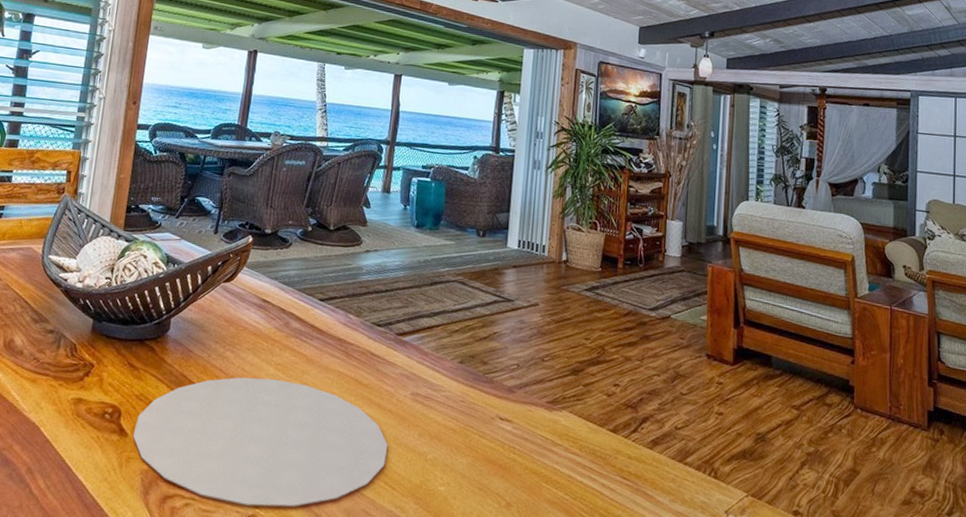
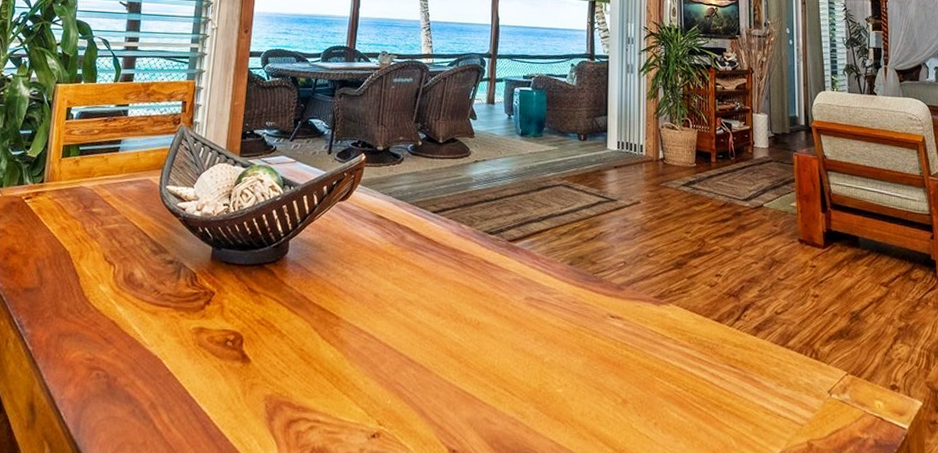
placemat: present [132,377,388,508] -> none [255,293,506,425]

